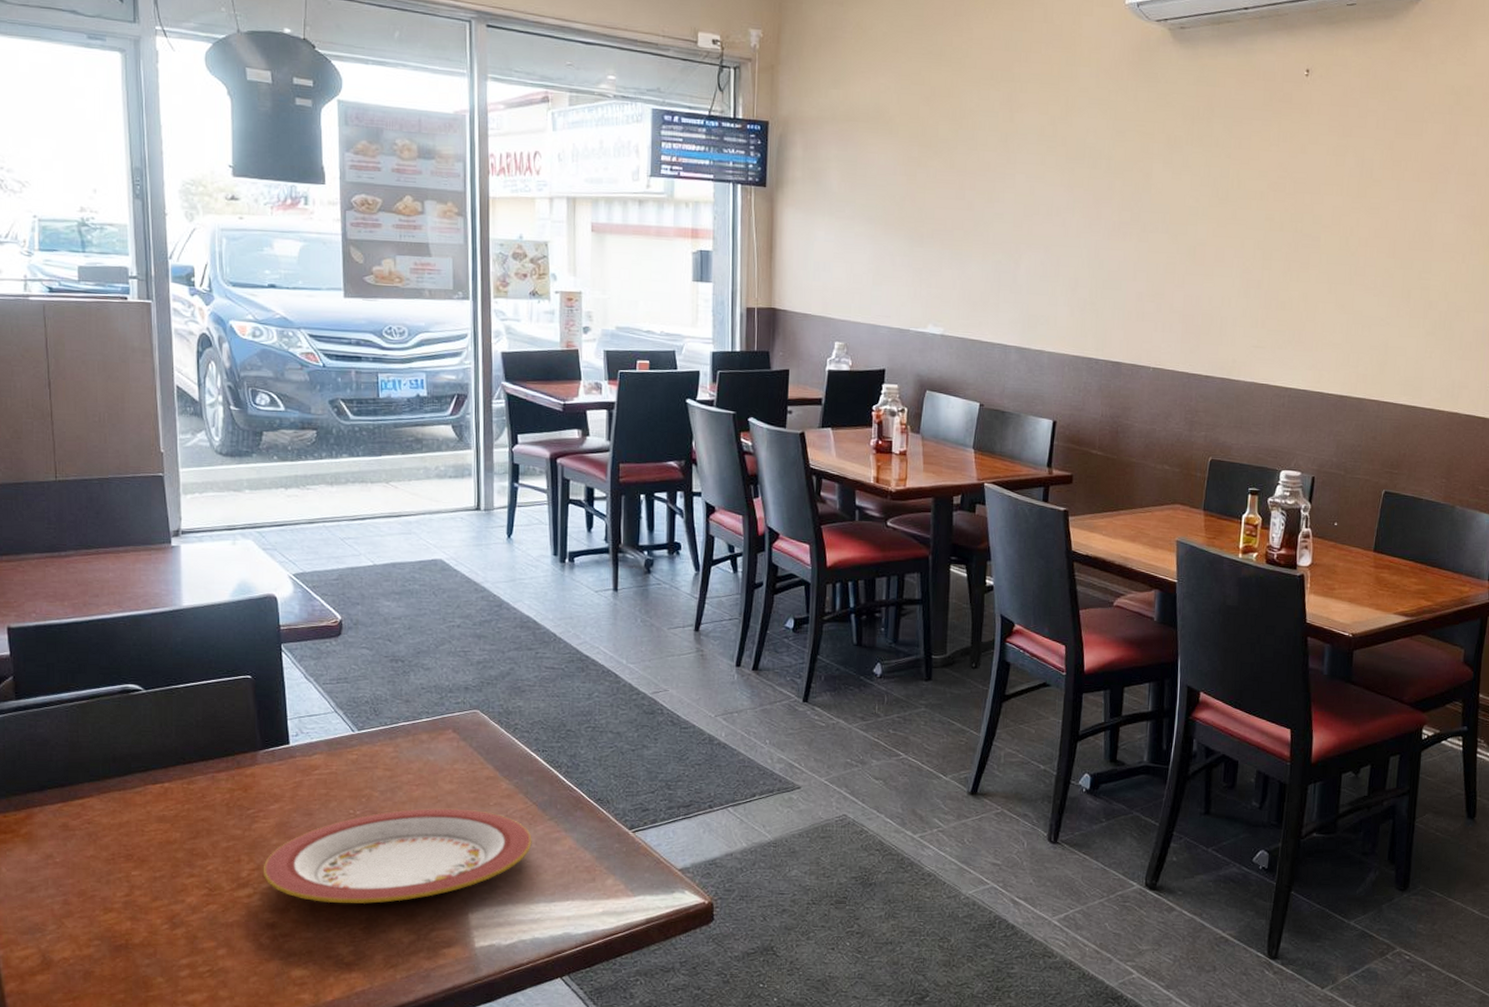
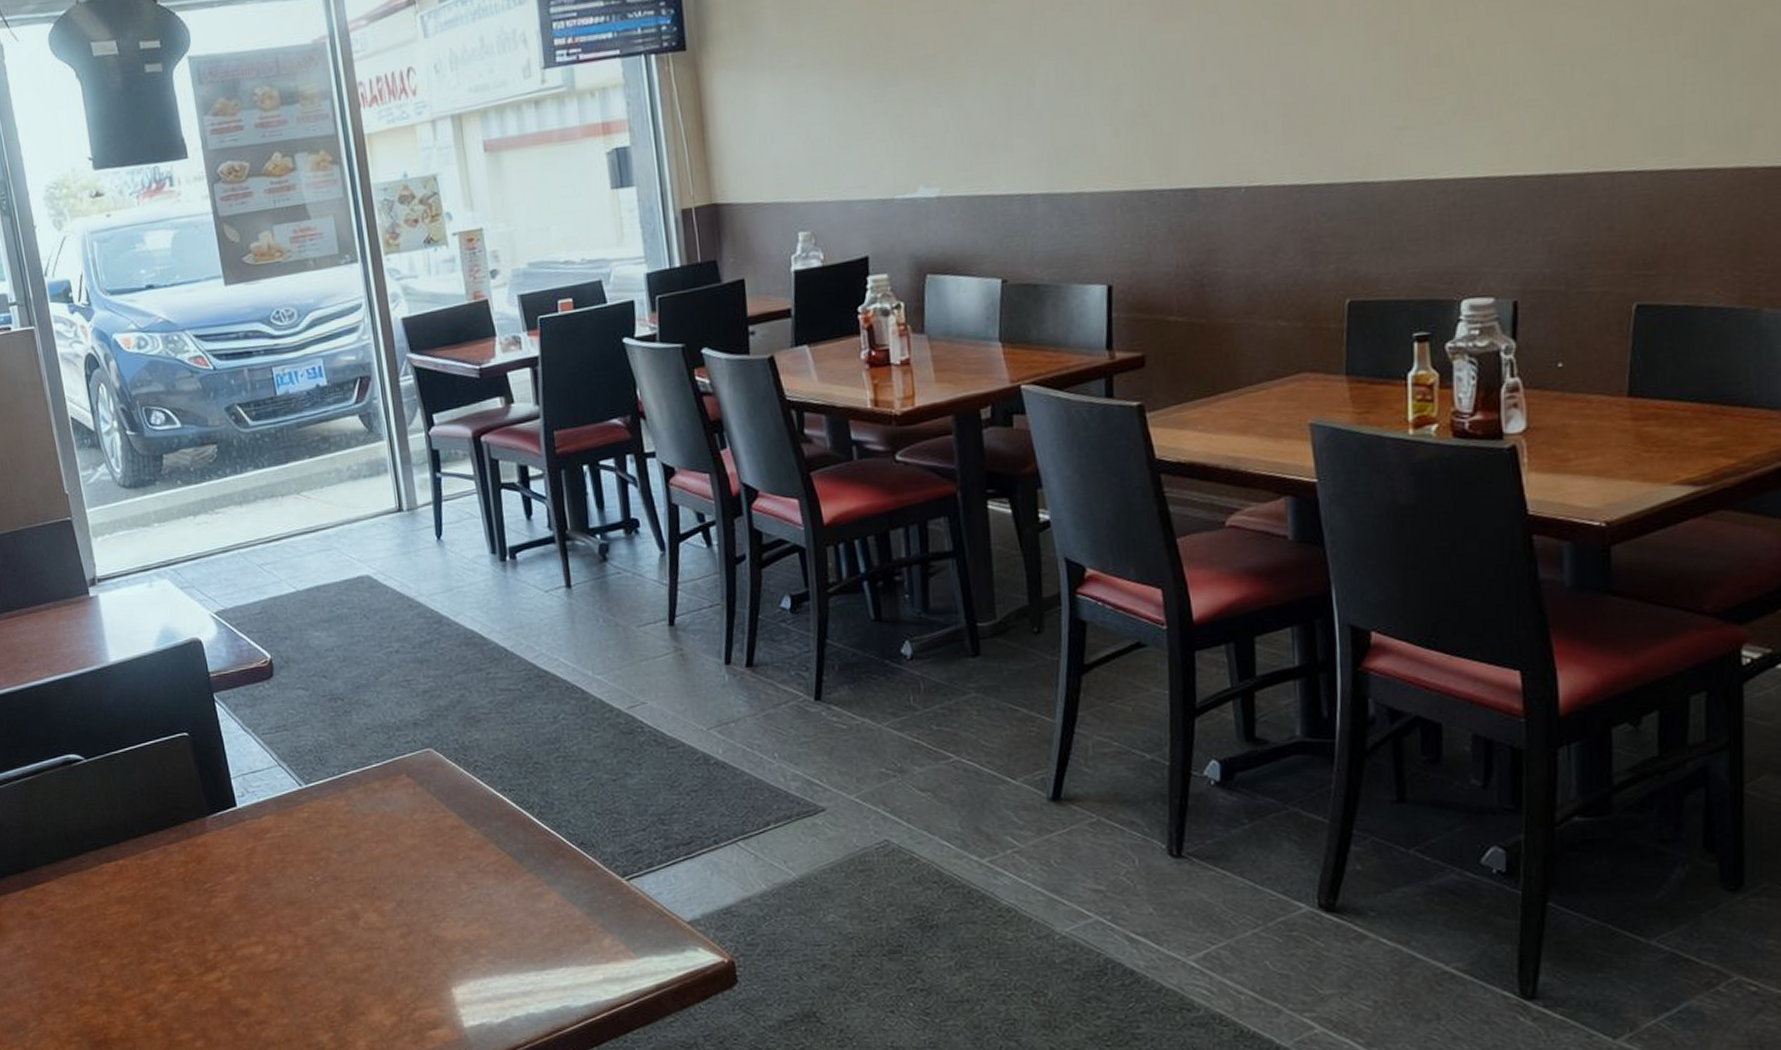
plate: present [263,808,532,904] -> none [228,866,512,984]

